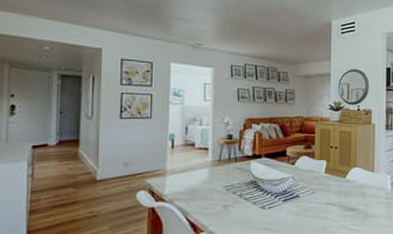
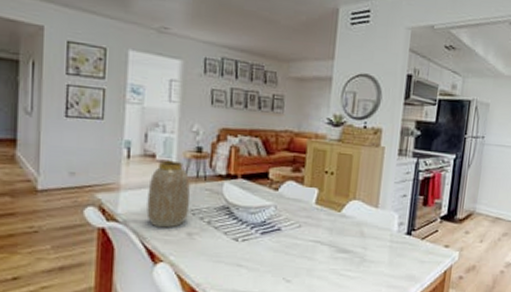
vase: none [189,148,225,203] -> present [146,161,191,228]

